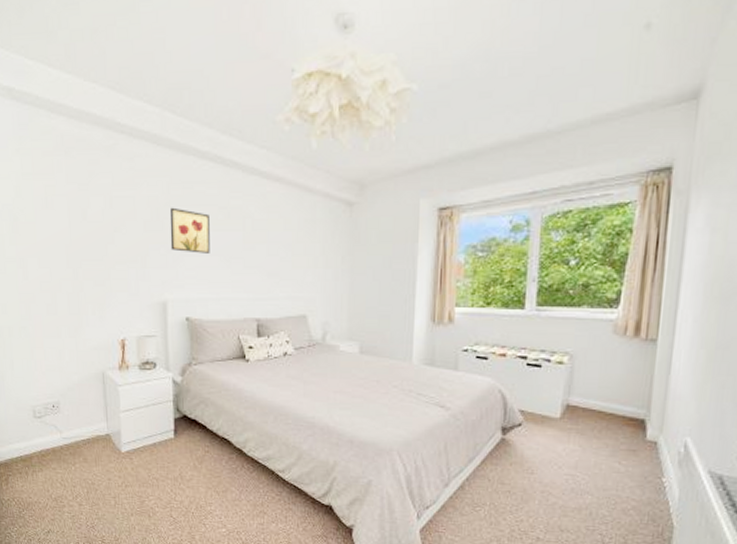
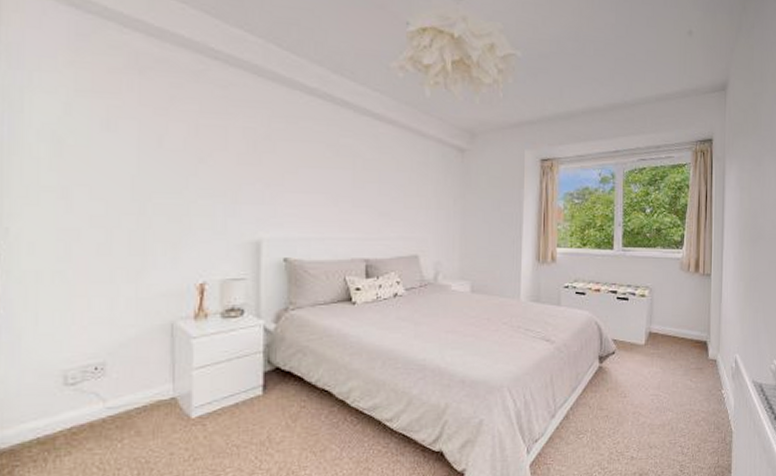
wall art: present [169,207,210,253] -> none [269,141,316,191]

